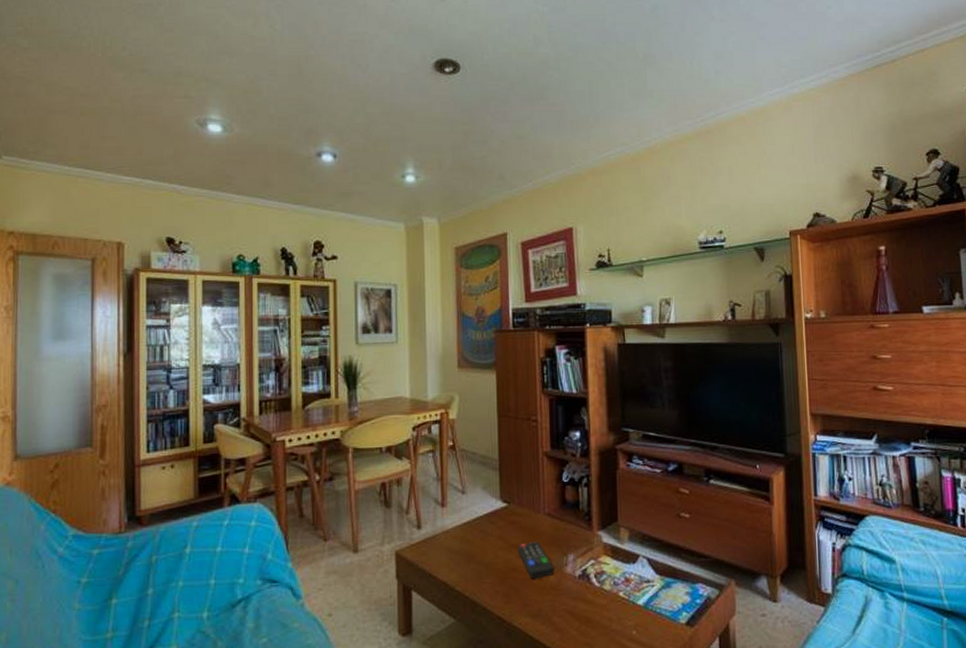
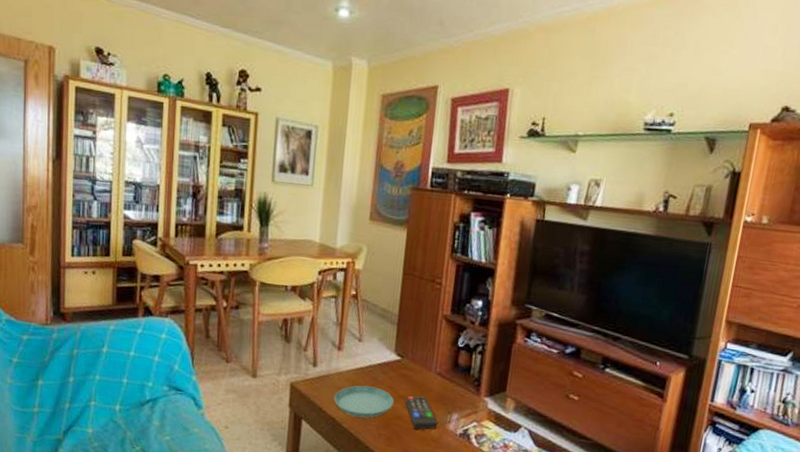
saucer: none [443,540,506,577] -> present [334,385,394,418]

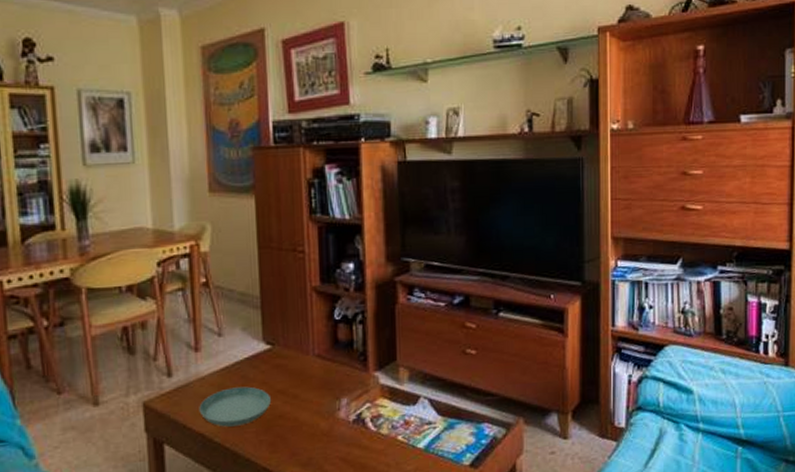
remote control: present [404,396,437,430] -> none [283,386,326,426]

